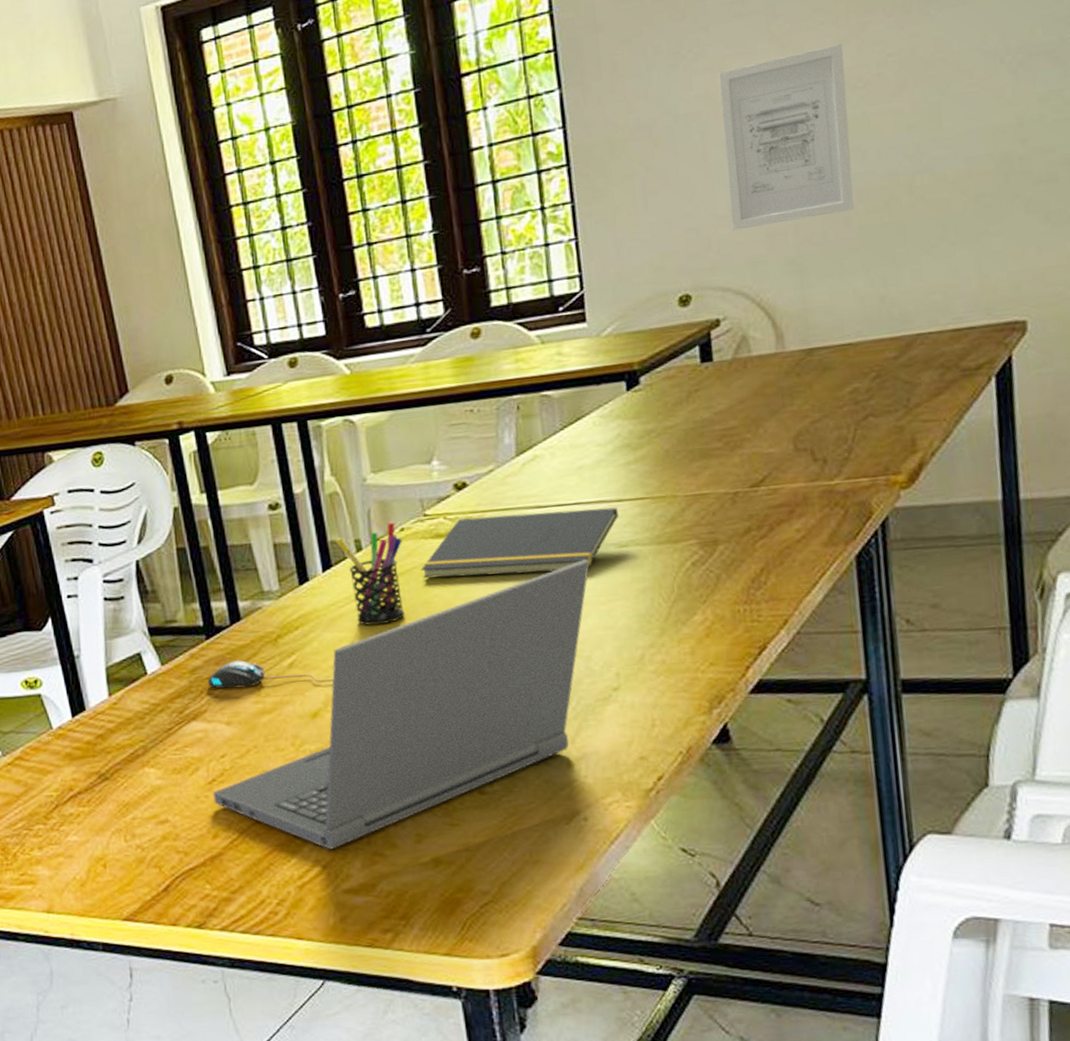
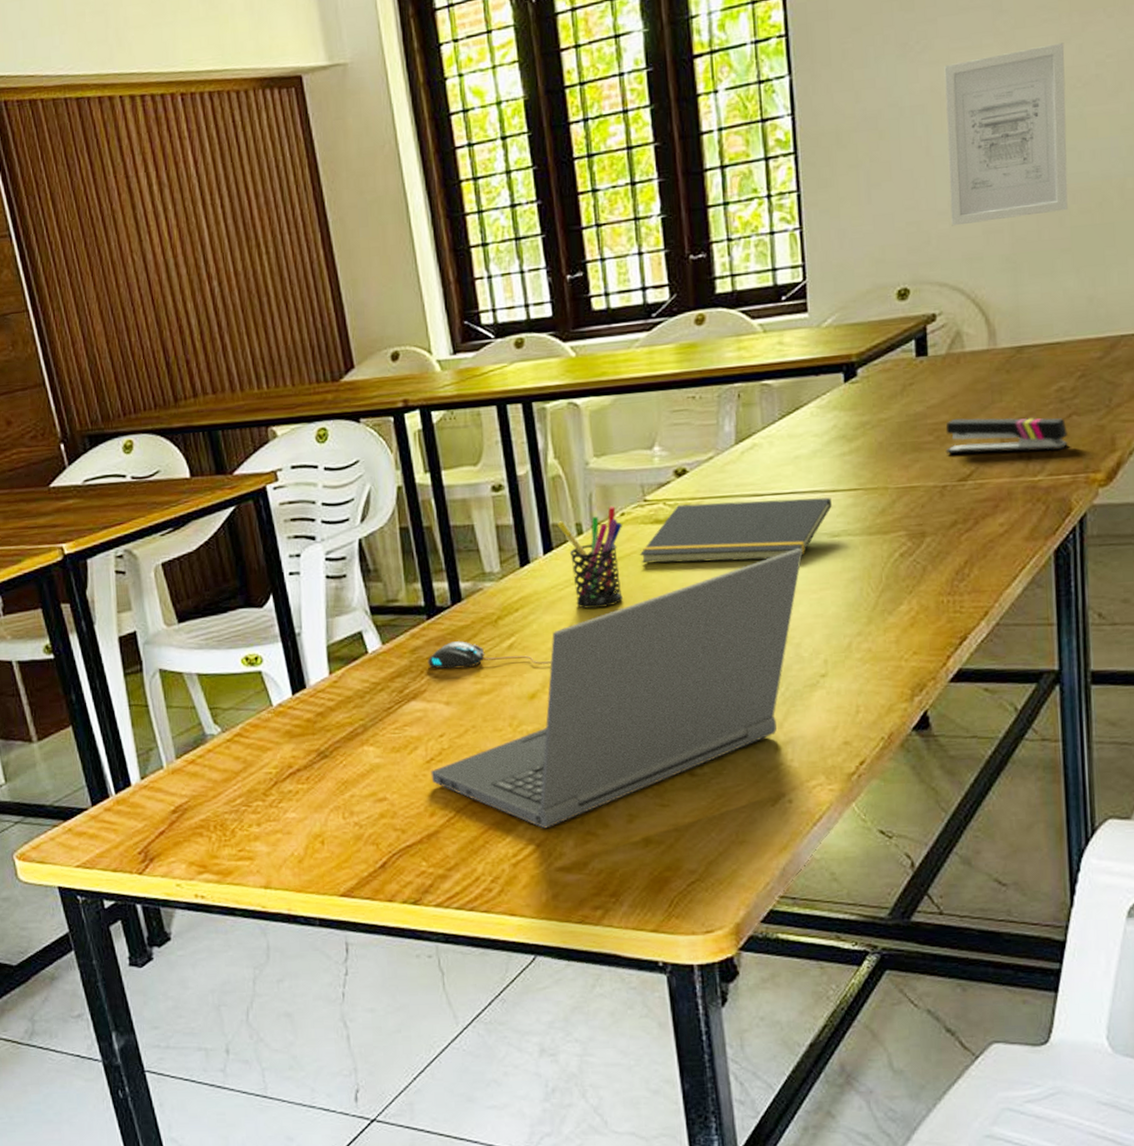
stapler: none [734,420,866,460] -> present [945,418,1068,454]

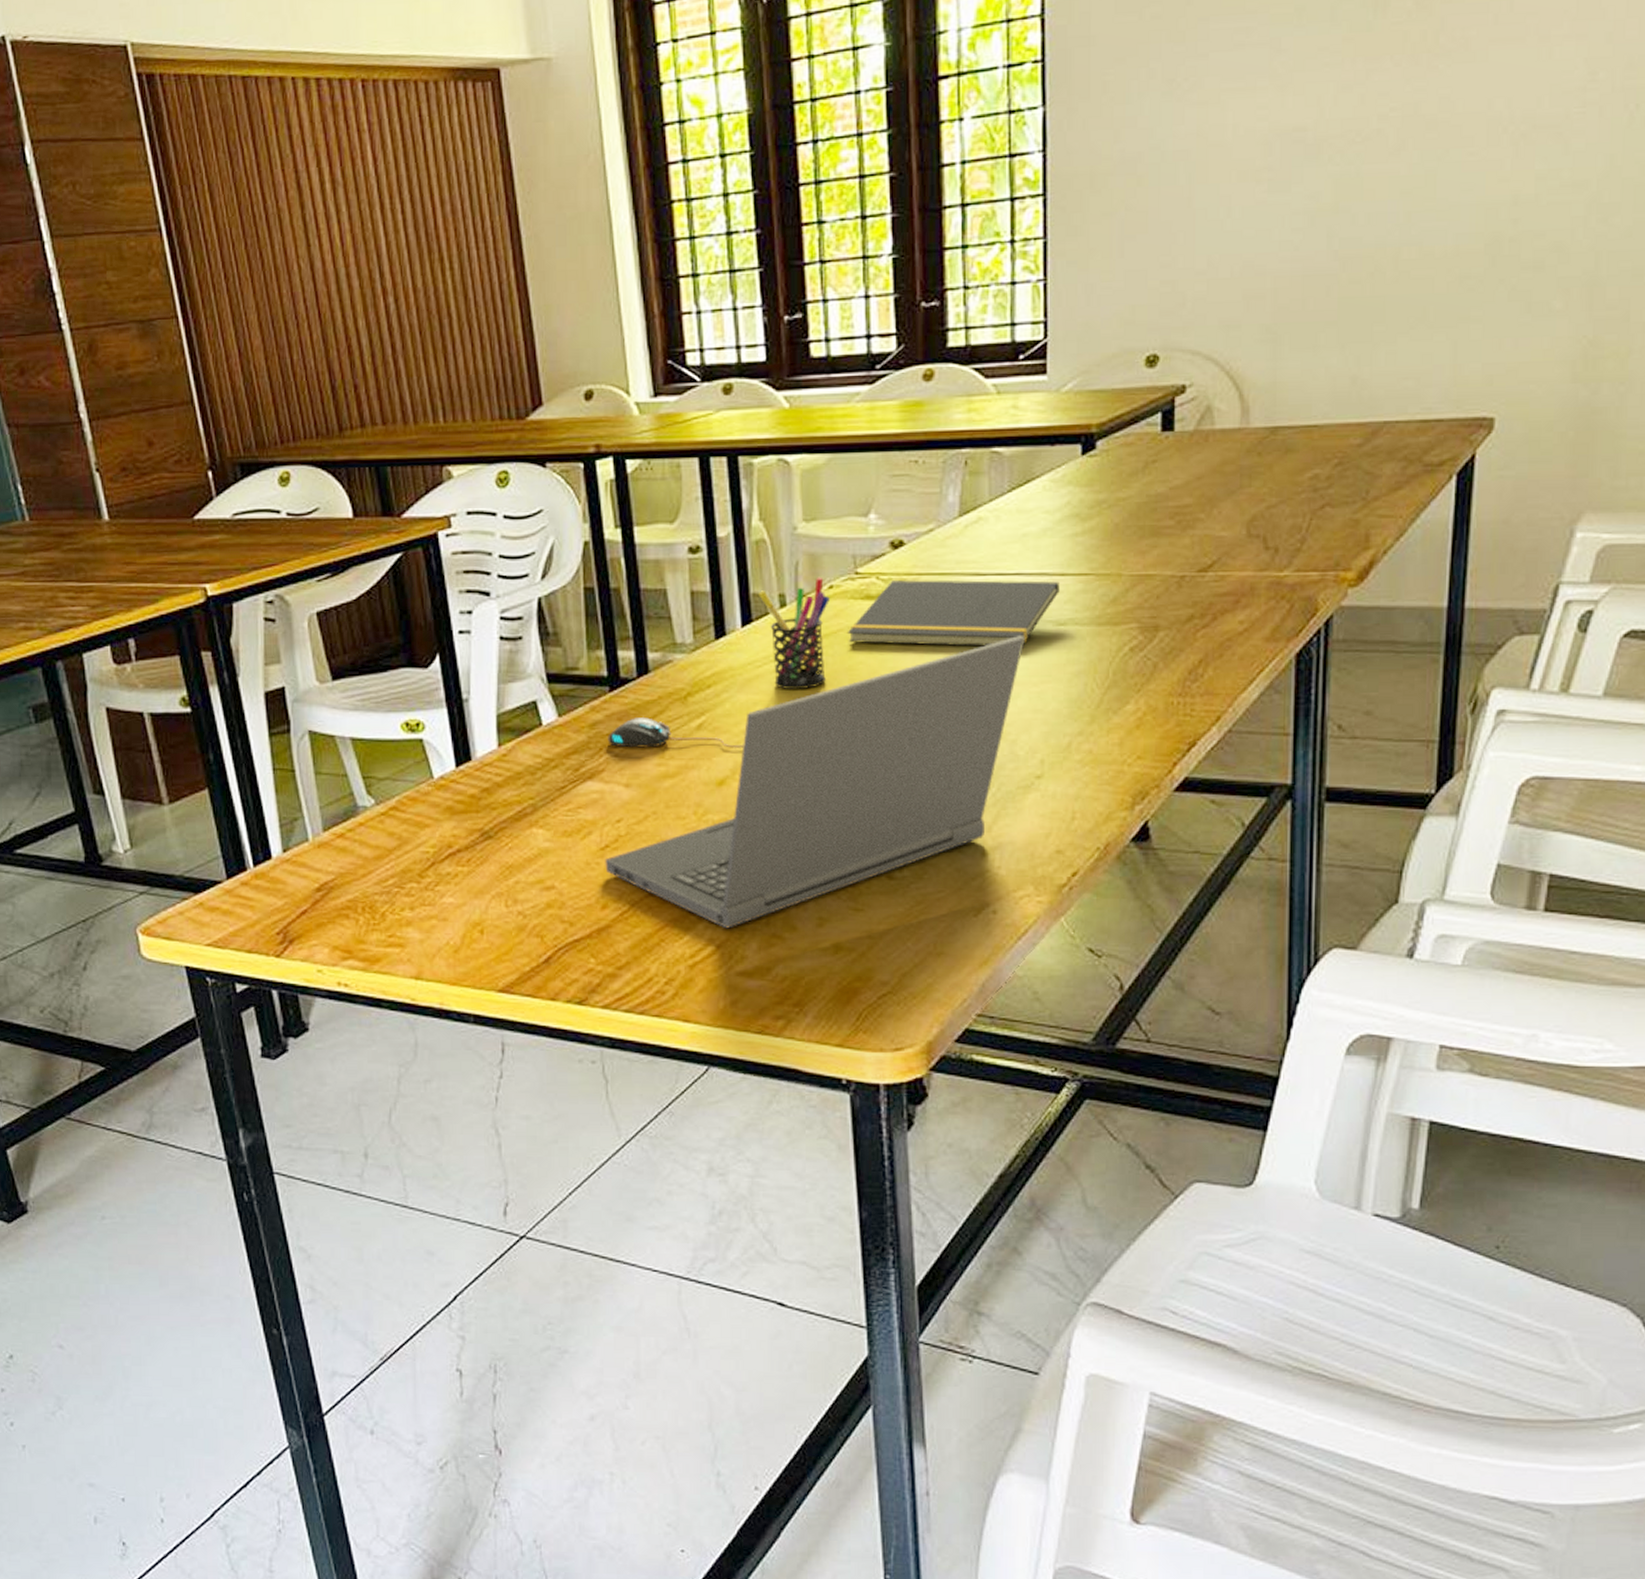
wall art: present [944,43,1068,226] -> none [1210,91,1346,289]
stapler: present [945,418,1068,454] -> none [1186,503,1319,545]

